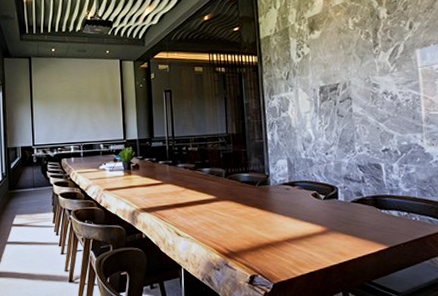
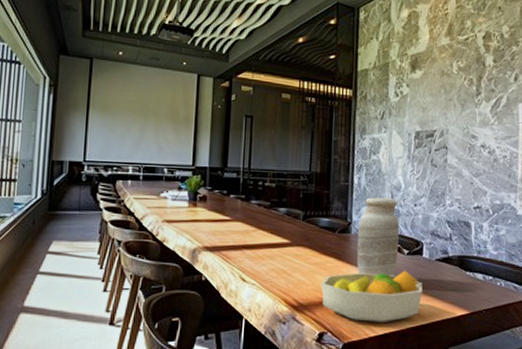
fruit bowl: none [247,214,342,263] -> present [320,270,422,322]
vase: none [275,149,315,221] -> present [356,196,400,277]

